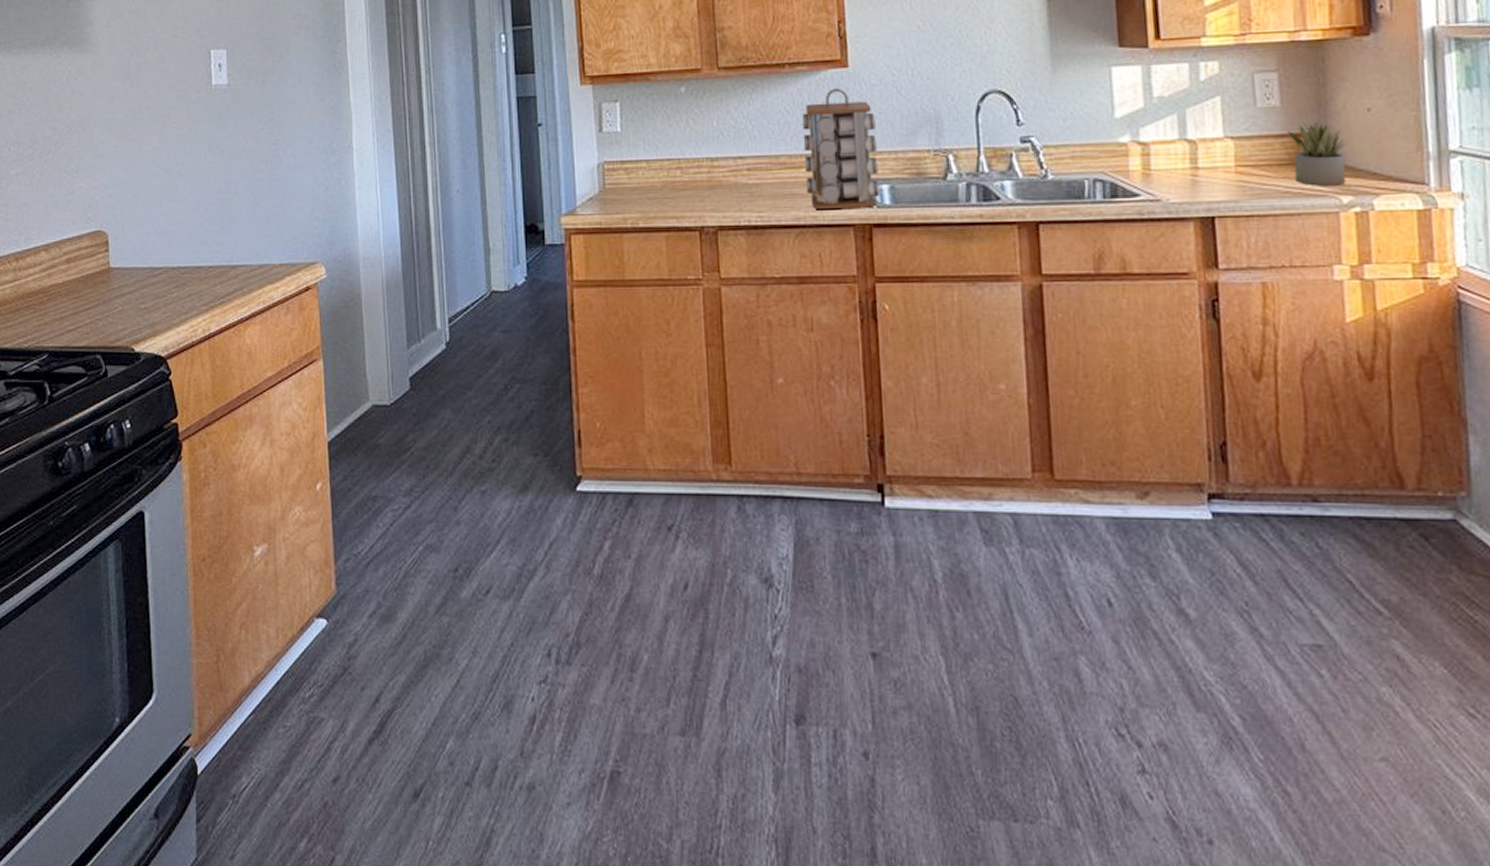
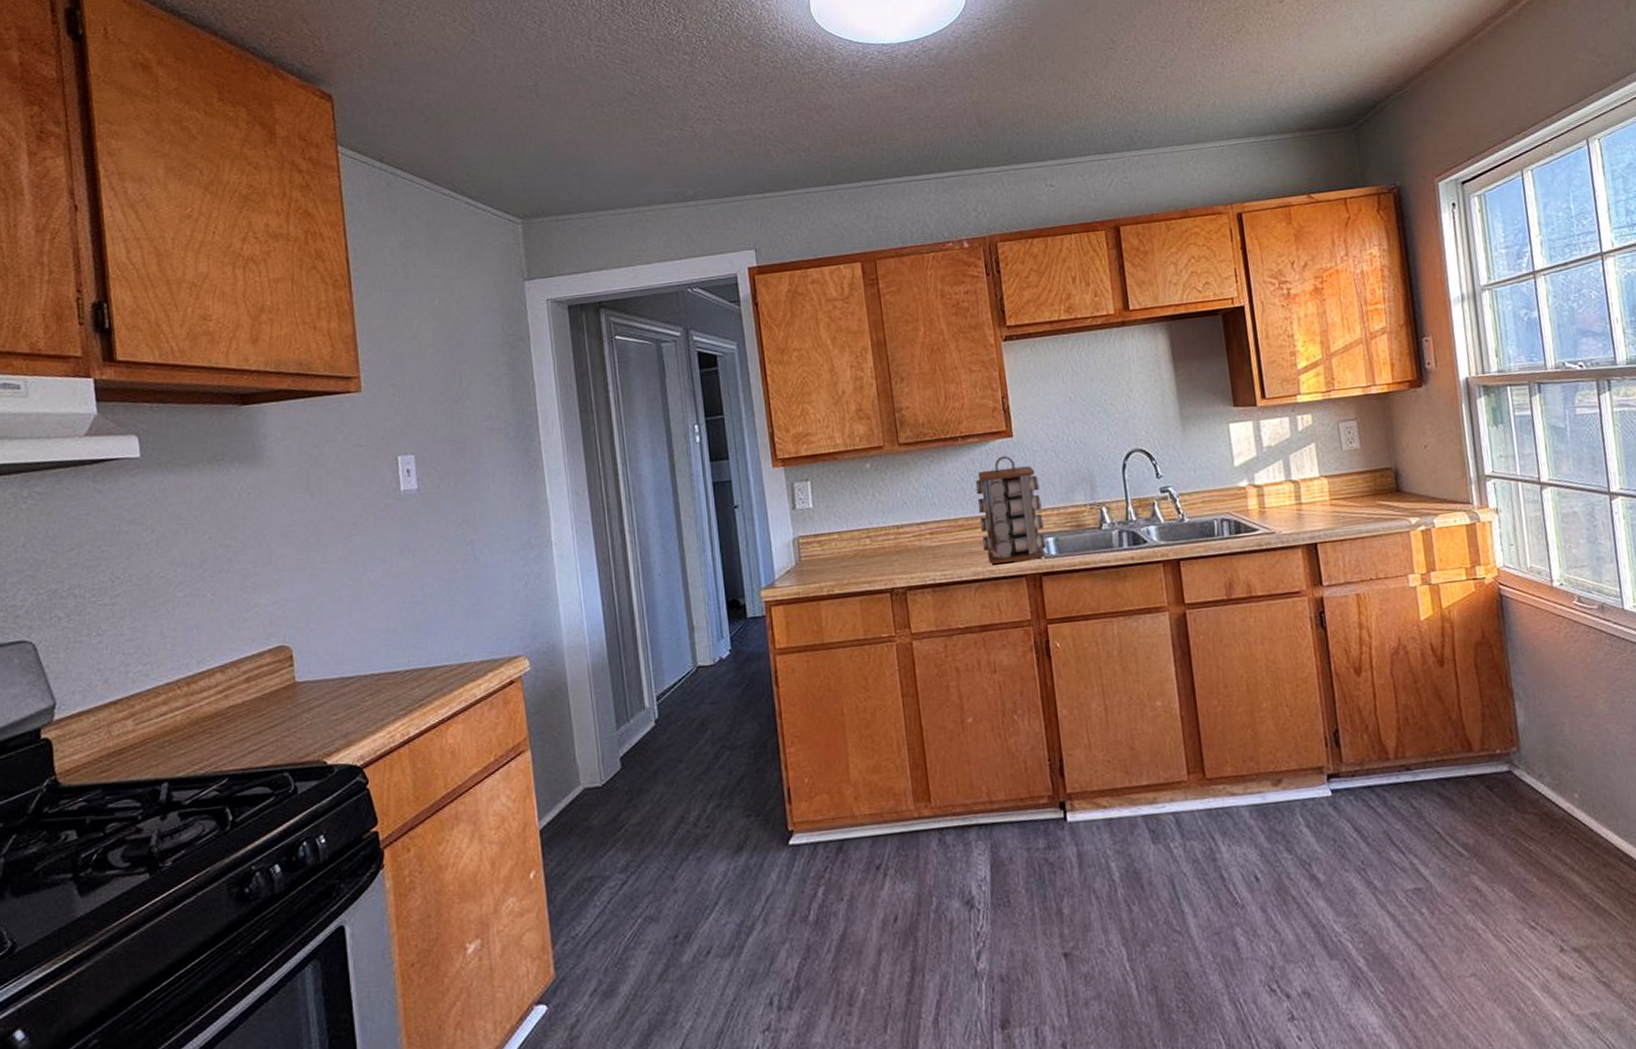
succulent plant: present [1286,118,1348,186] -> none [1366,456,1413,511]

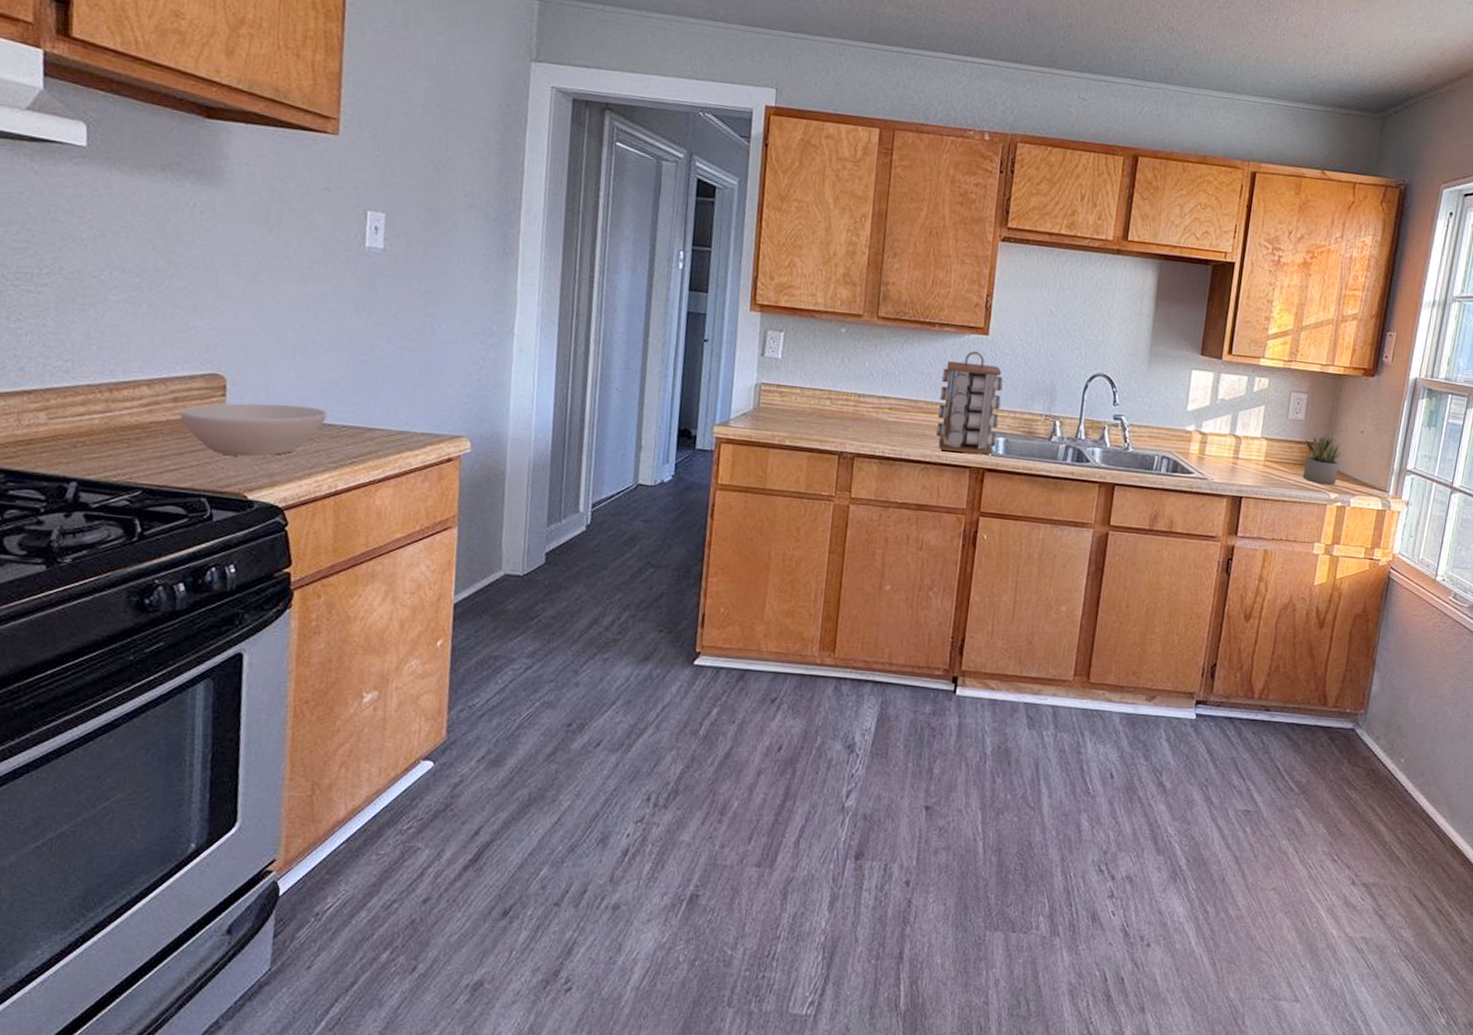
soup bowl: none [253,658,390,725] -> present [179,403,328,457]
succulent plant: none [1366,456,1413,511] -> present [1302,433,1343,485]

